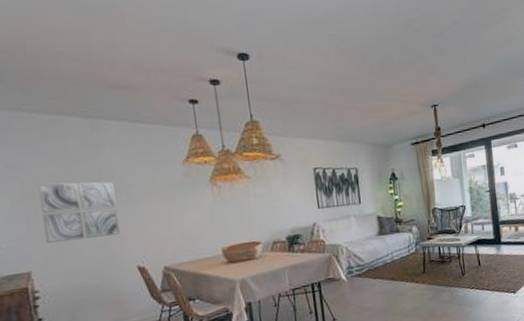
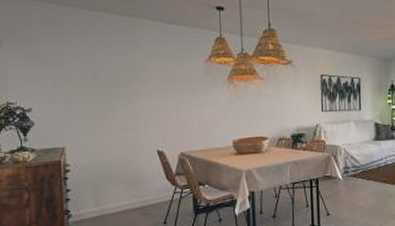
wall art: present [37,181,120,243] -> none [79,70,145,123]

